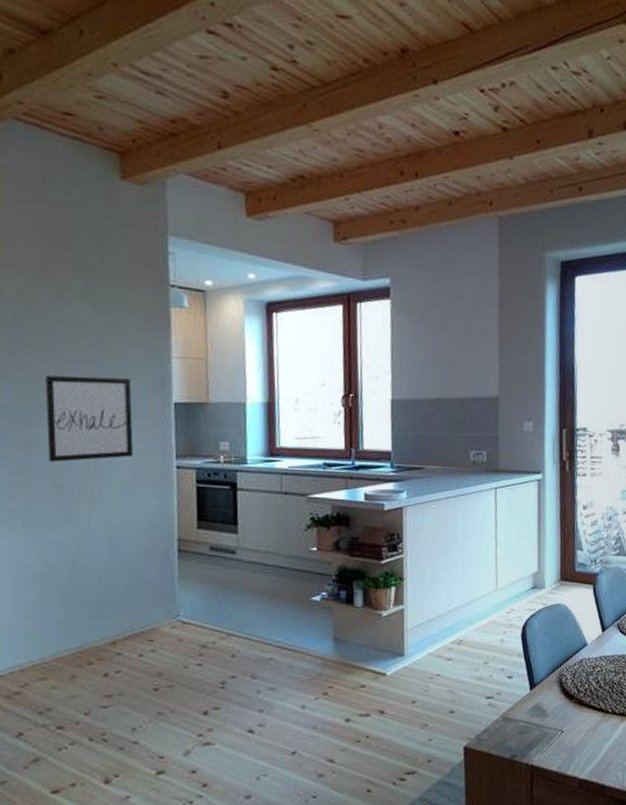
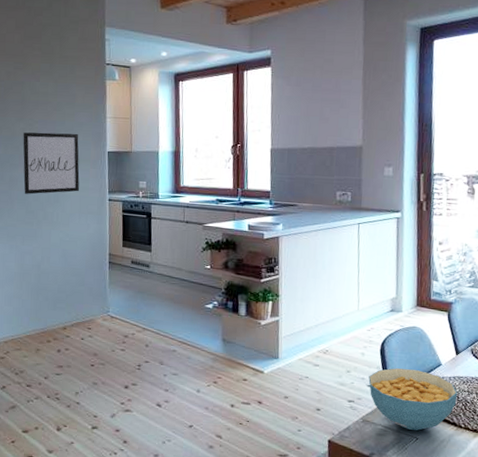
cereal bowl: none [509,653,605,722] -> present [368,368,458,431]

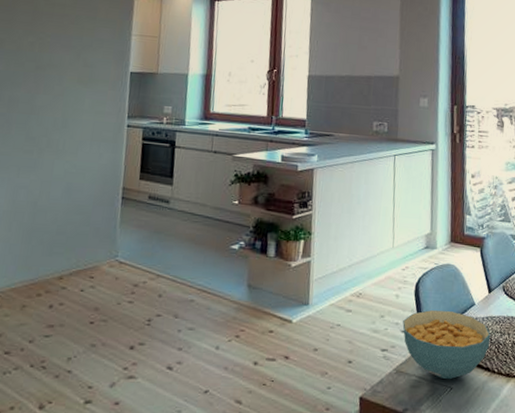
wall art: present [23,132,80,195] -> none [25,46,98,118]

